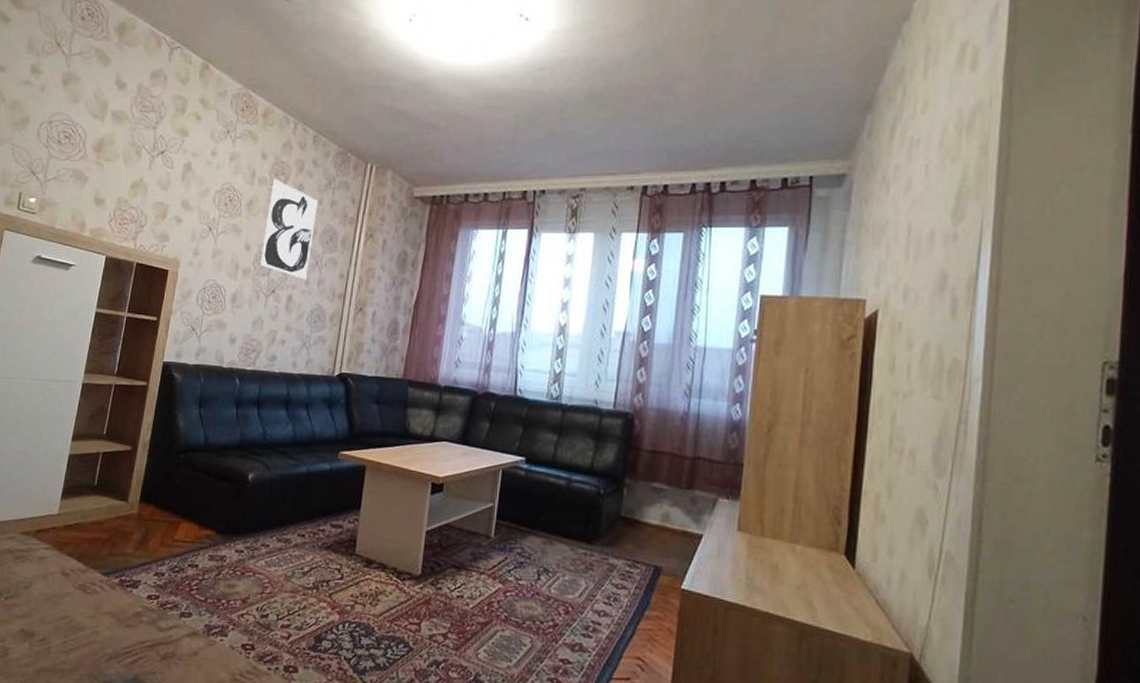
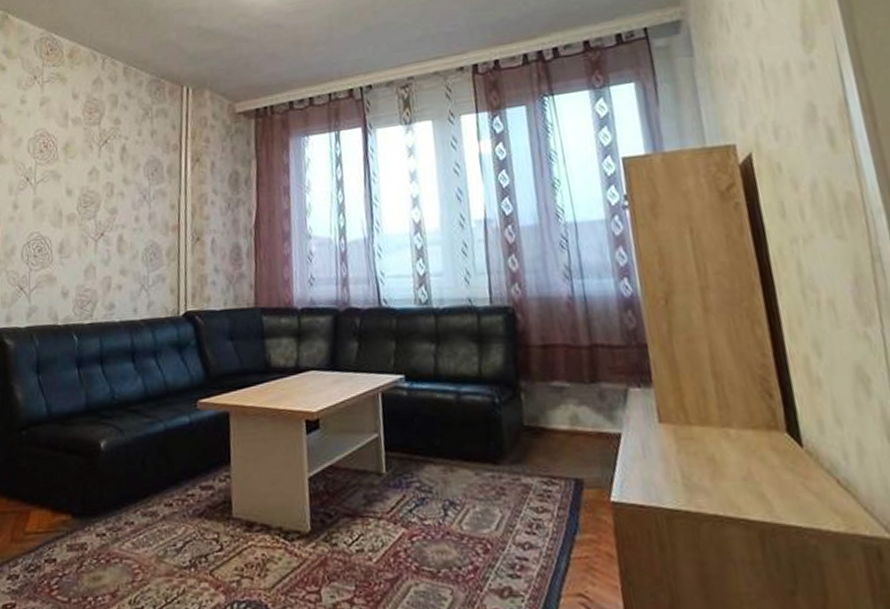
wall art: present [260,178,317,280] -> none [84,116,138,217]

